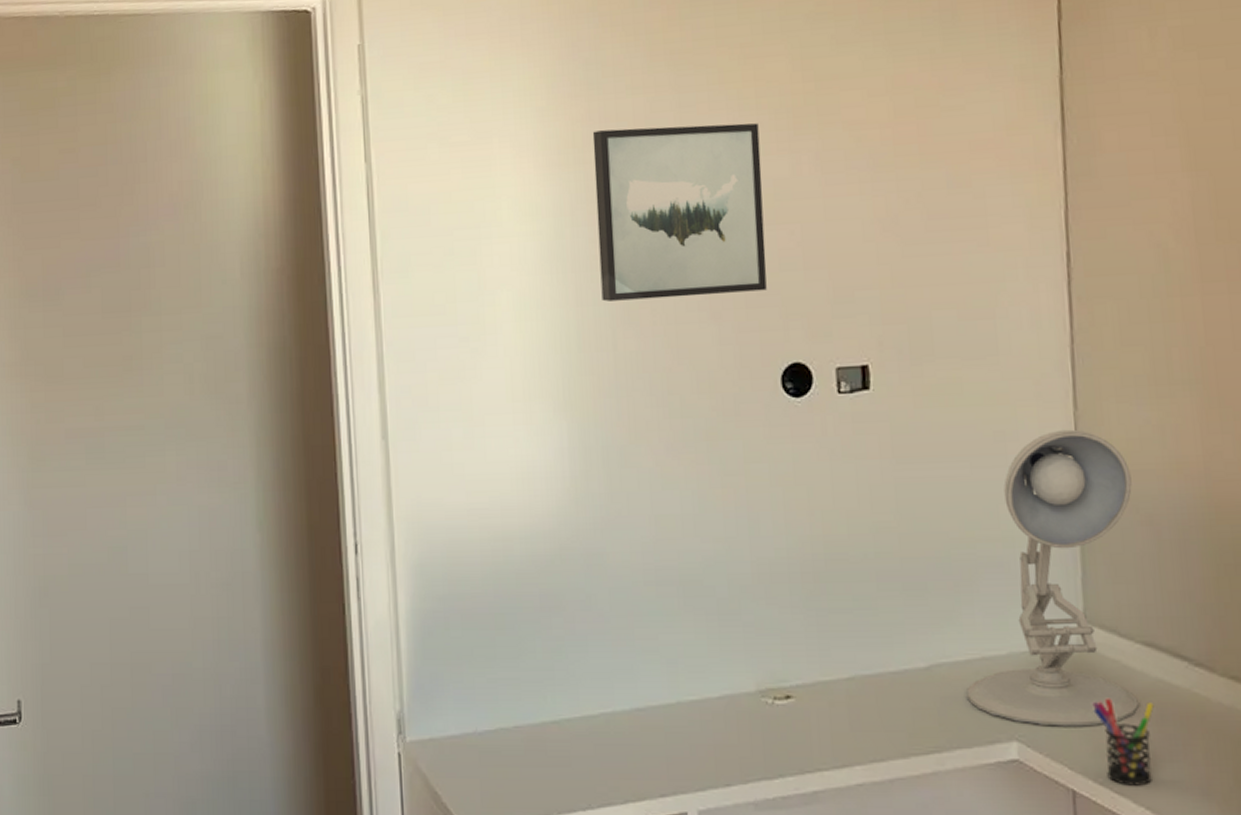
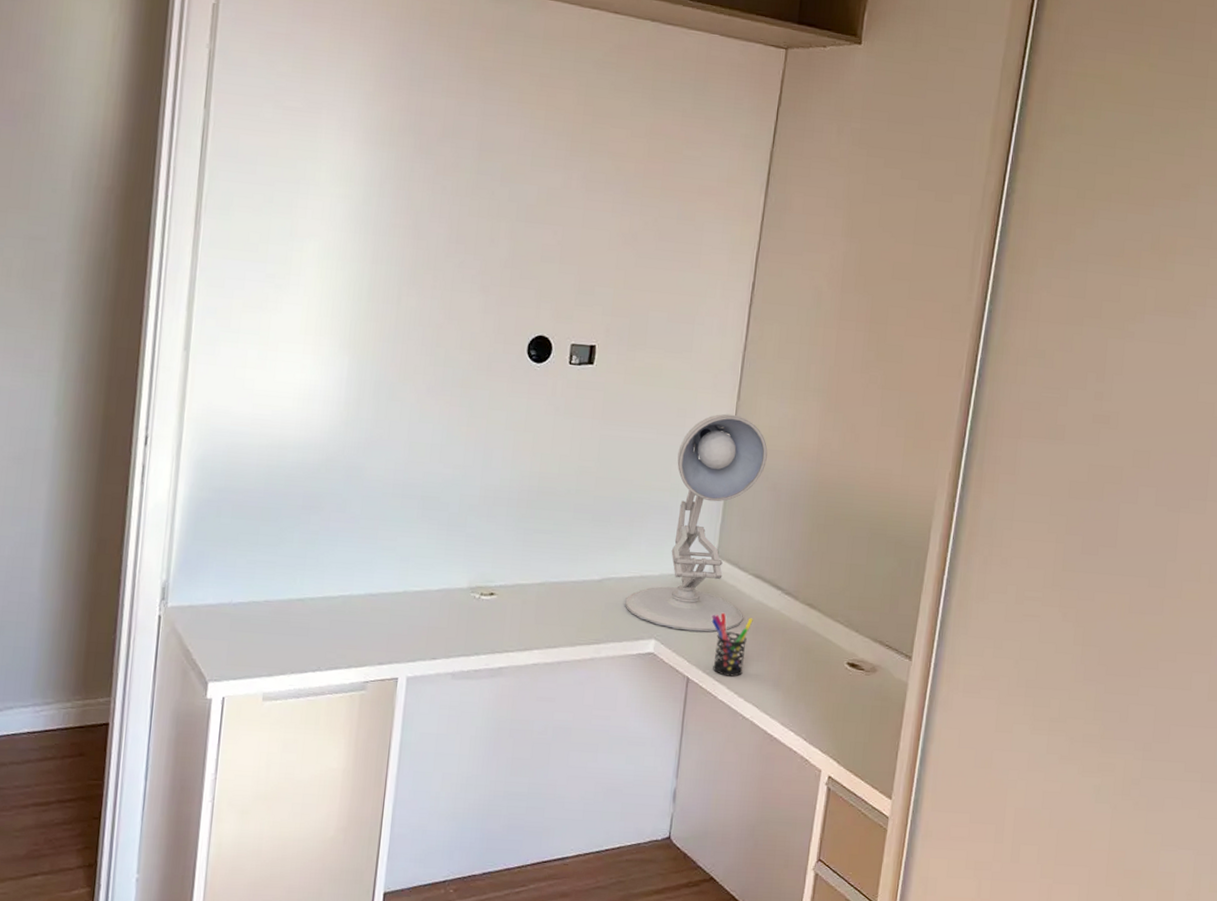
wall art: present [592,123,767,302] -> none [394,121,544,275]

